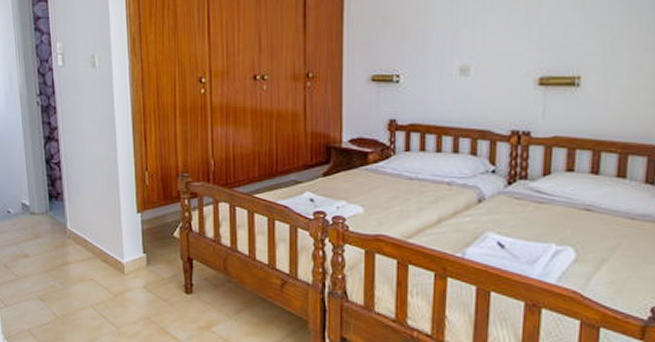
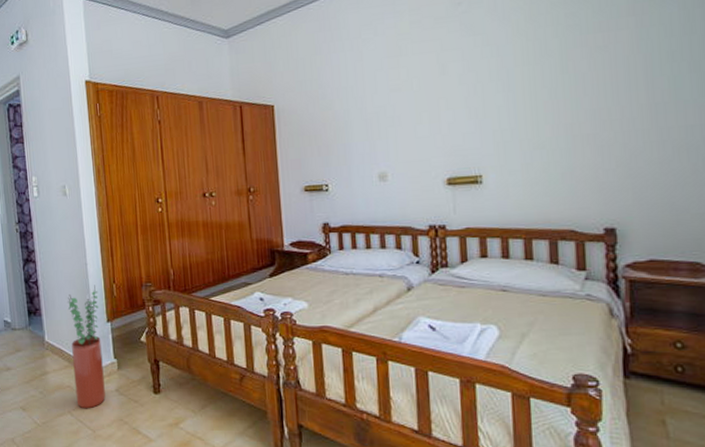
vase: none [93,171,132,305] -> present [67,285,106,409]

